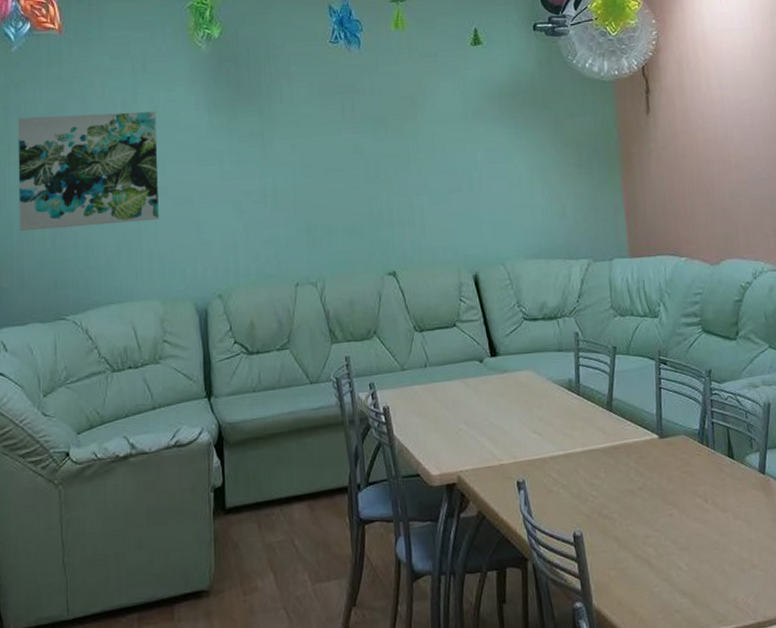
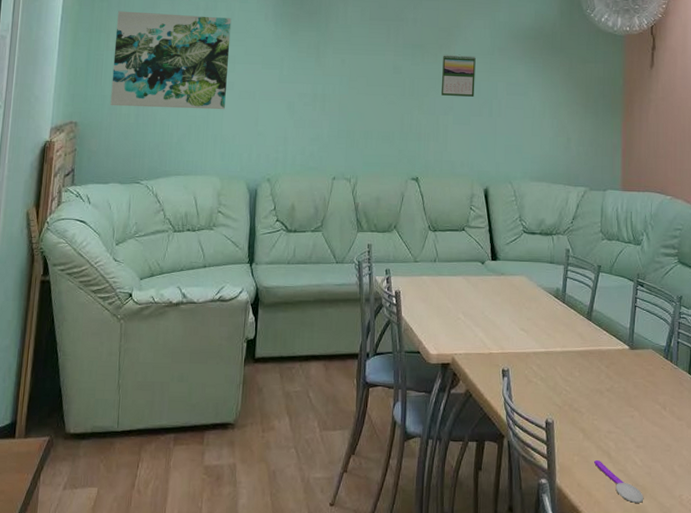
calendar: none [409,123,451,173] -> present [440,54,476,97]
spoon: none [633,571,695,615] -> present [594,460,644,503]

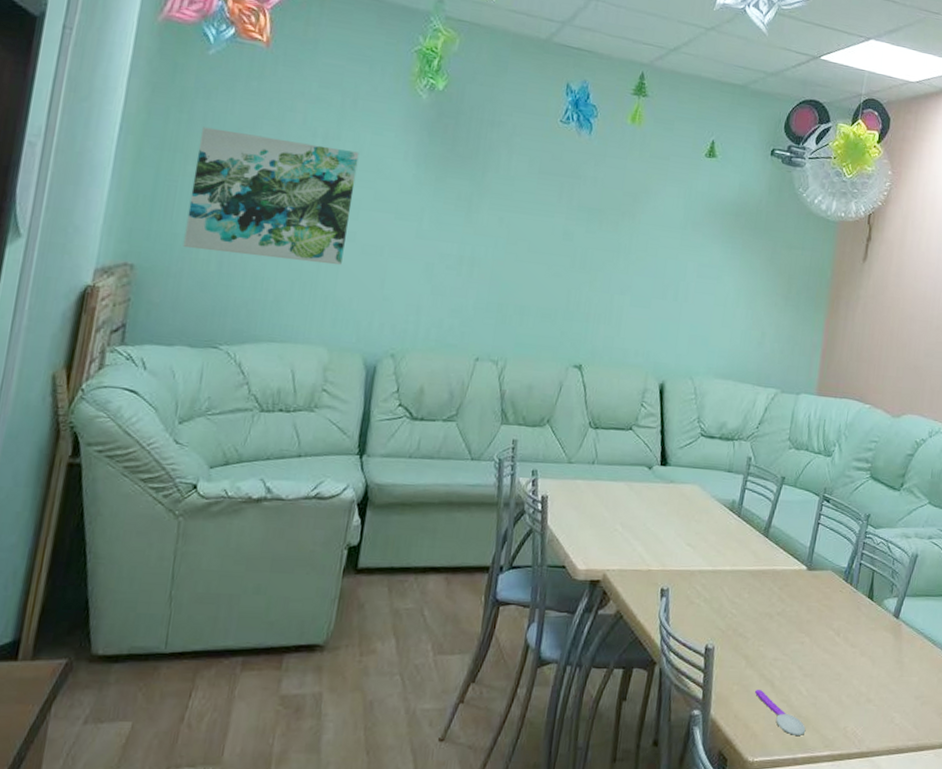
calendar: present [440,54,476,97] -> none [618,224,665,276]

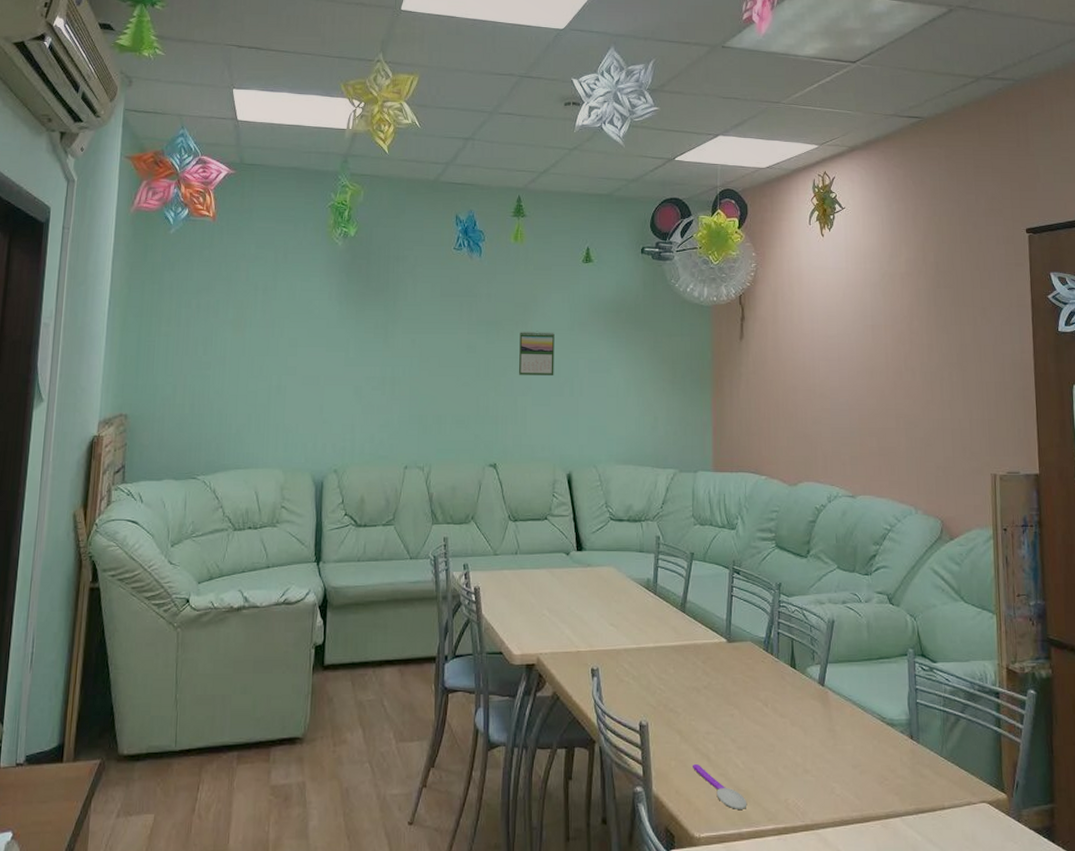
wall art: present [183,127,360,266] -> none [163,293,293,397]
calendar: none [618,224,665,276] -> present [518,331,555,375]

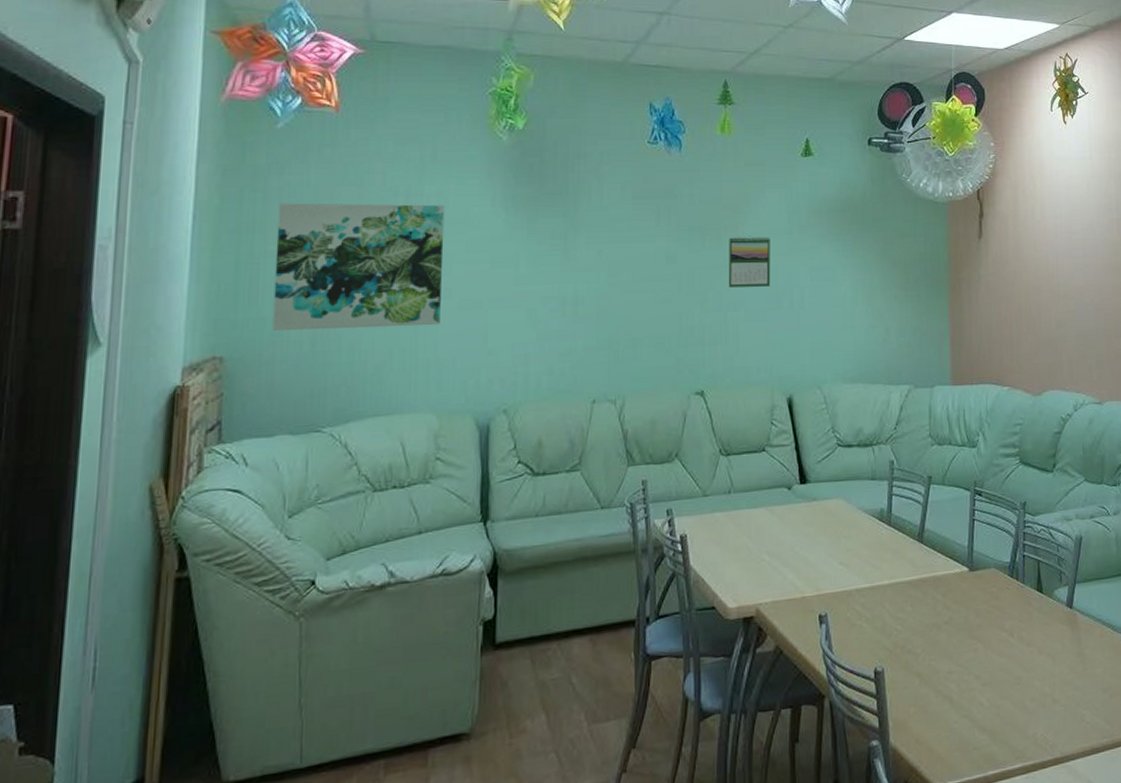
wall art: none [163,293,293,397] -> present [272,203,445,332]
spoon: present [693,764,747,809] -> none [934,708,993,752]

